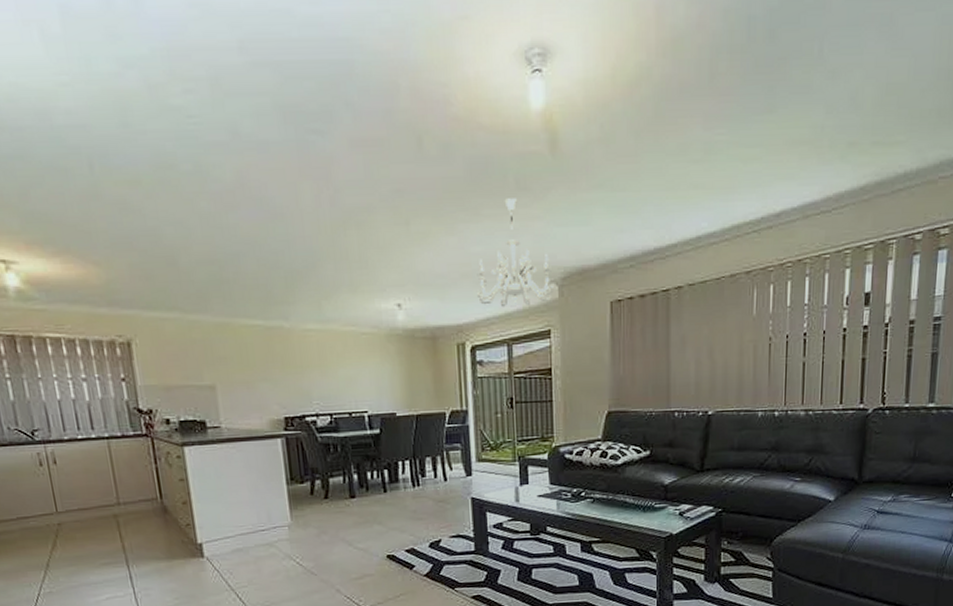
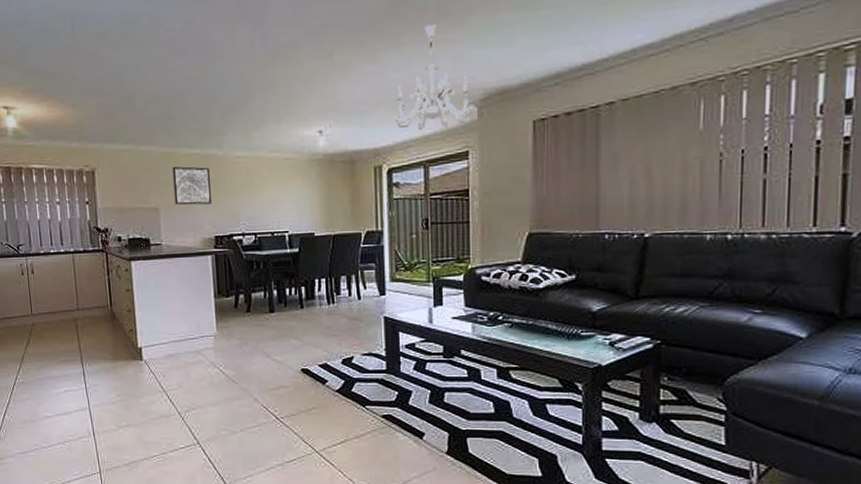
wall art: none [229,338,280,383] -> present [172,166,213,205]

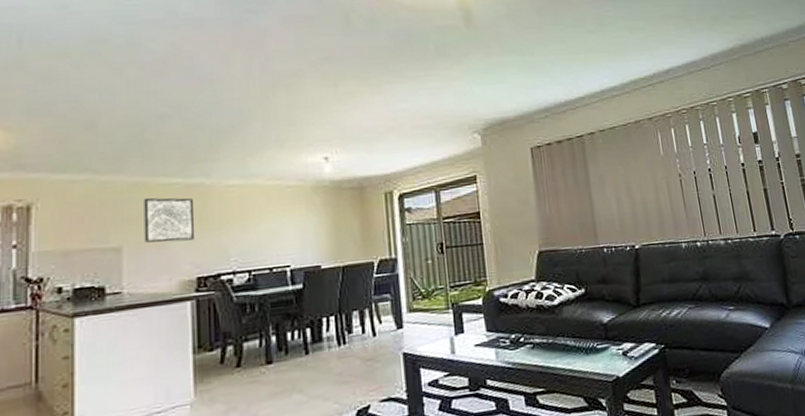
chandelier: present [394,24,473,131] -> none [402,62,477,157]

